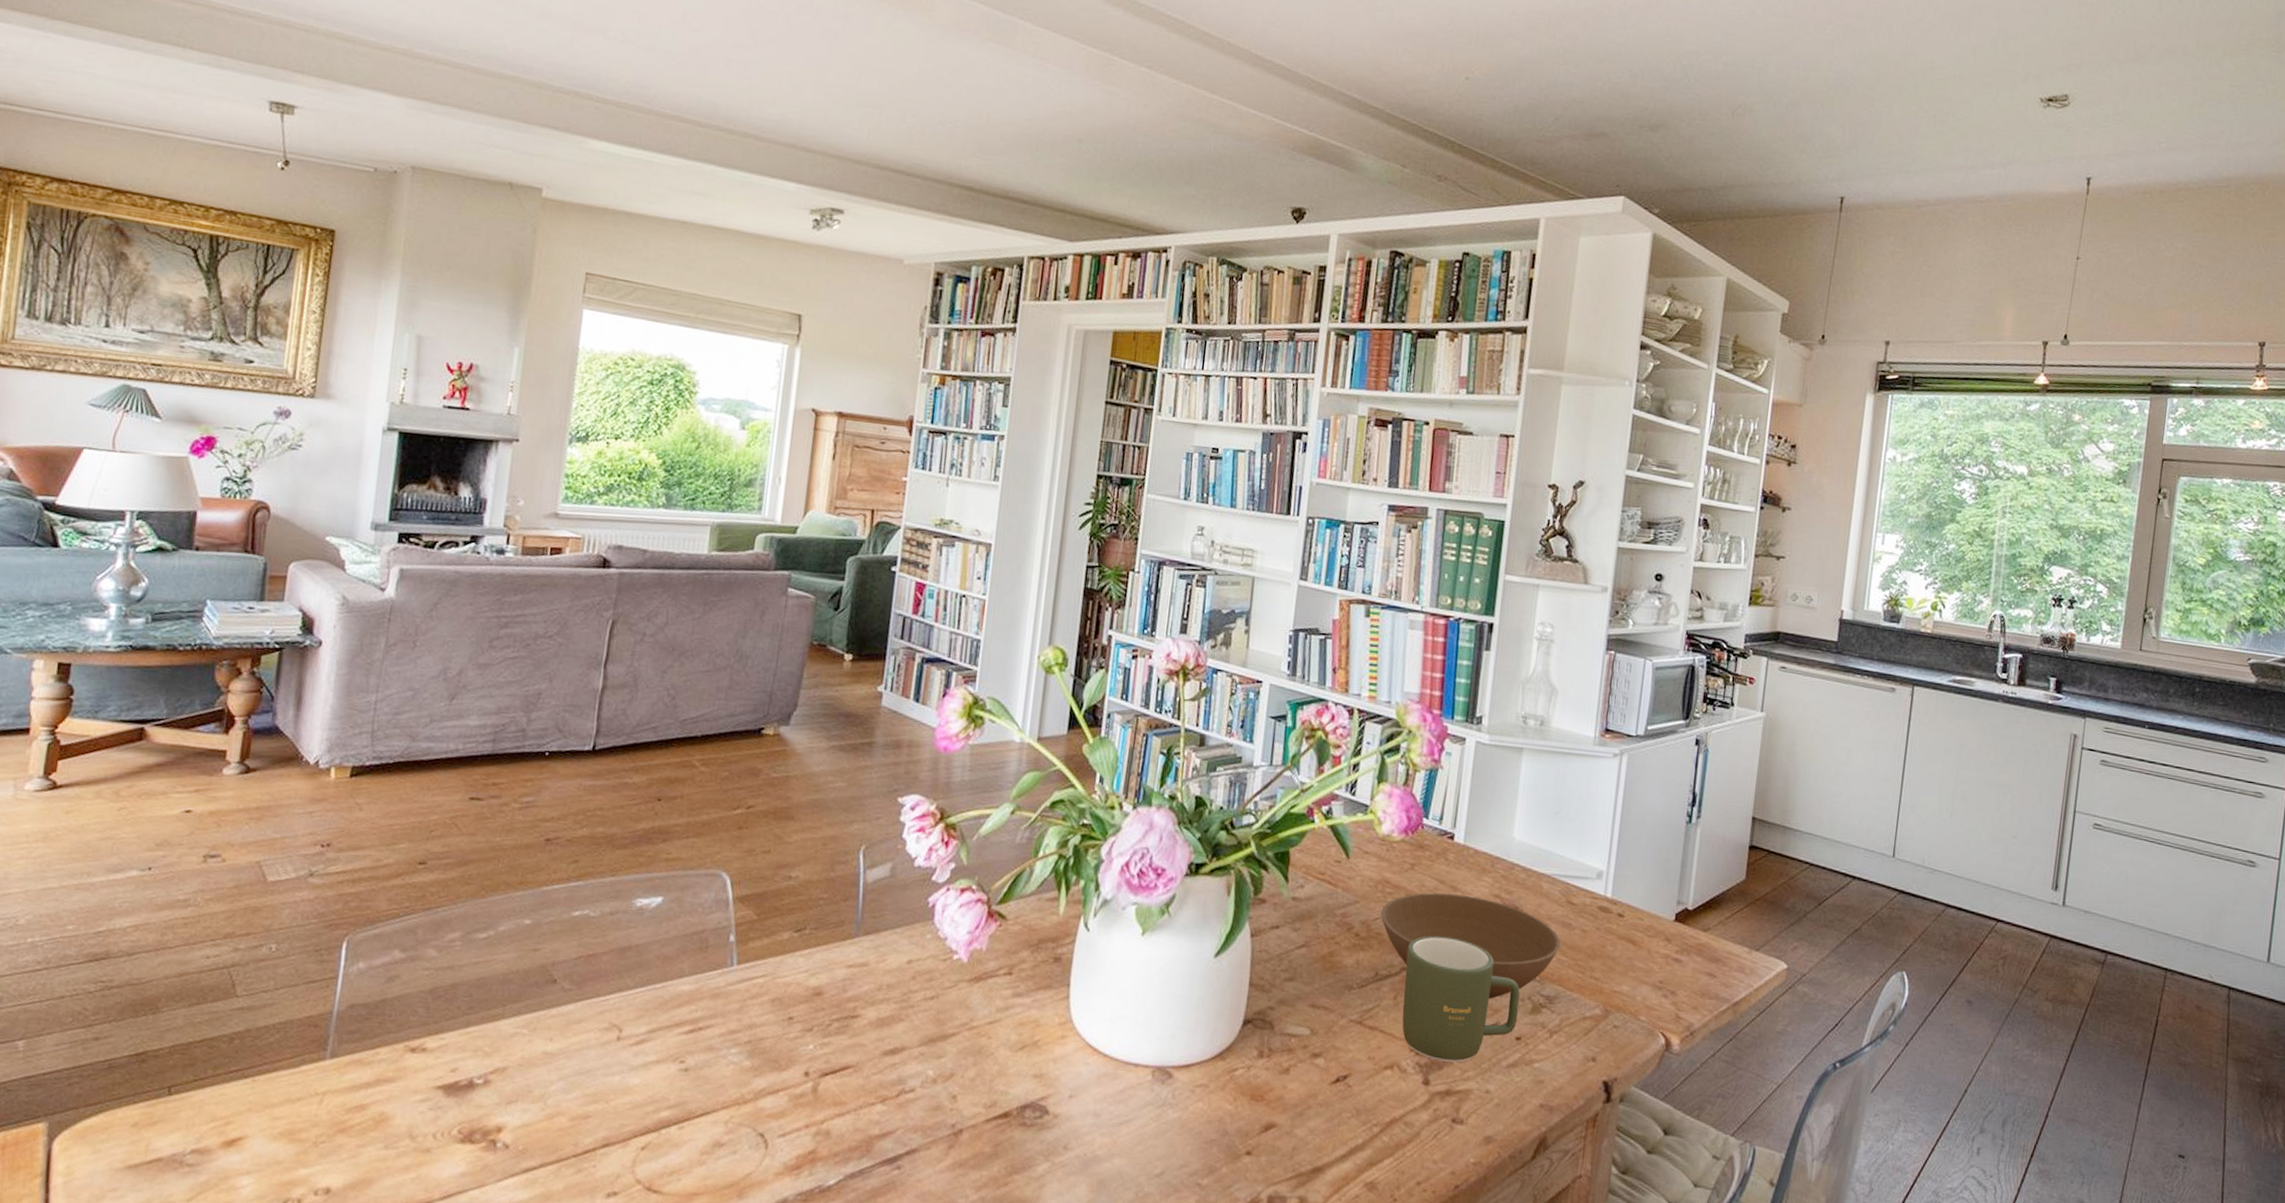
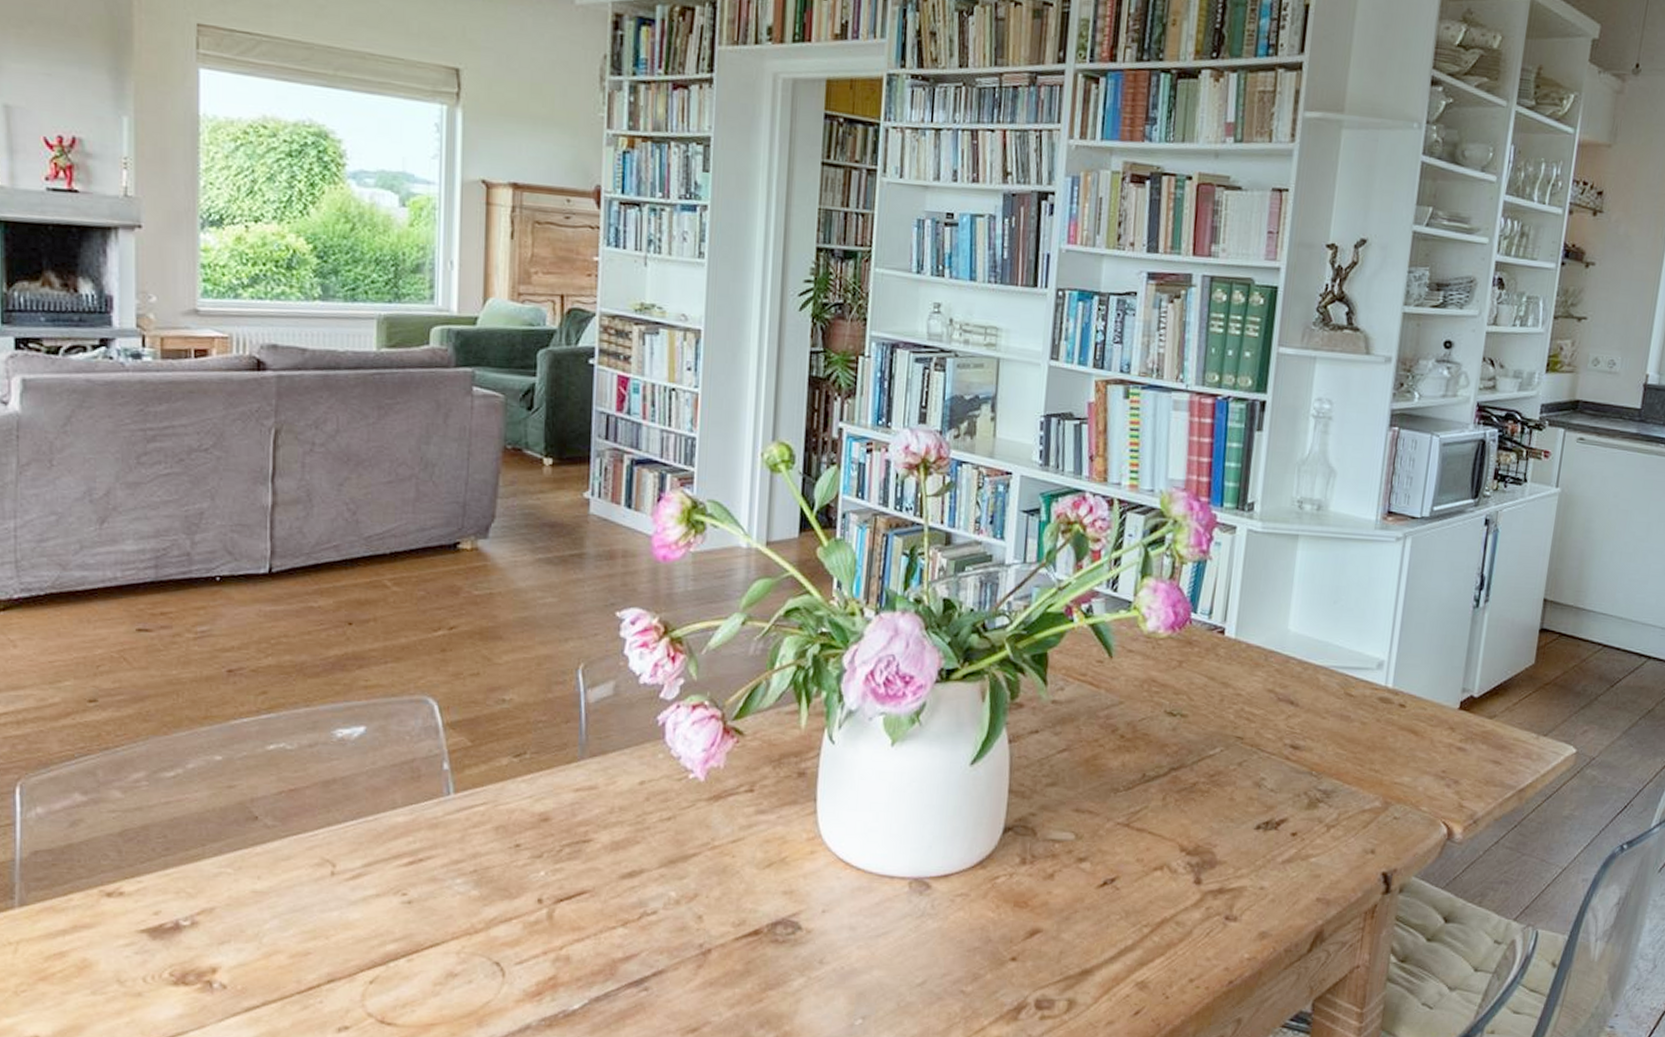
bowl: present [1381,892,1561,999] -> none [1147,690,1339,796]
mug: present [1402,935,1520,1063] -> none [1171,734,1296,861]

